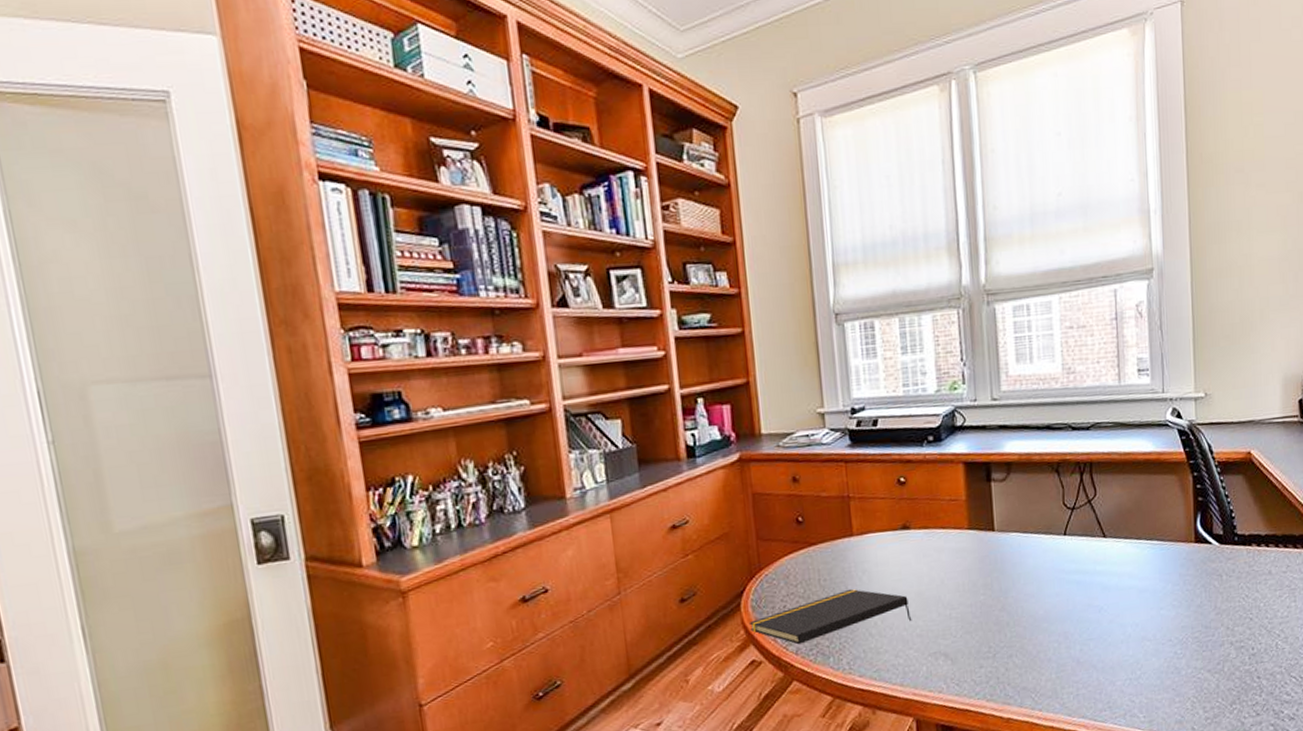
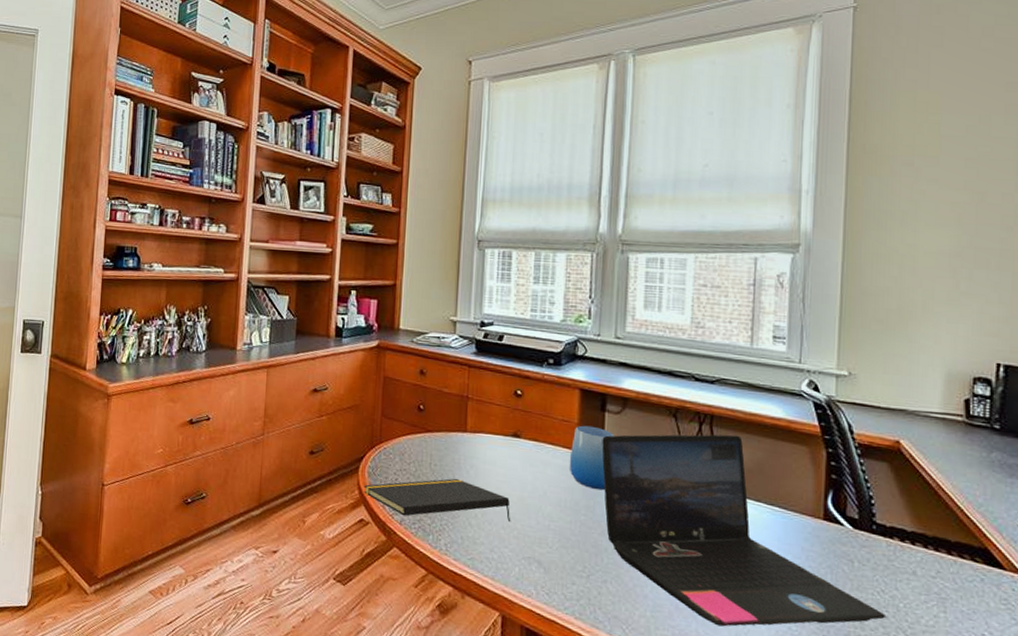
cup: none [962,499,1003,566] -> present [569,425,615,491]
laptop: none [991,478,1251,669] -> present [601,434,887,627]

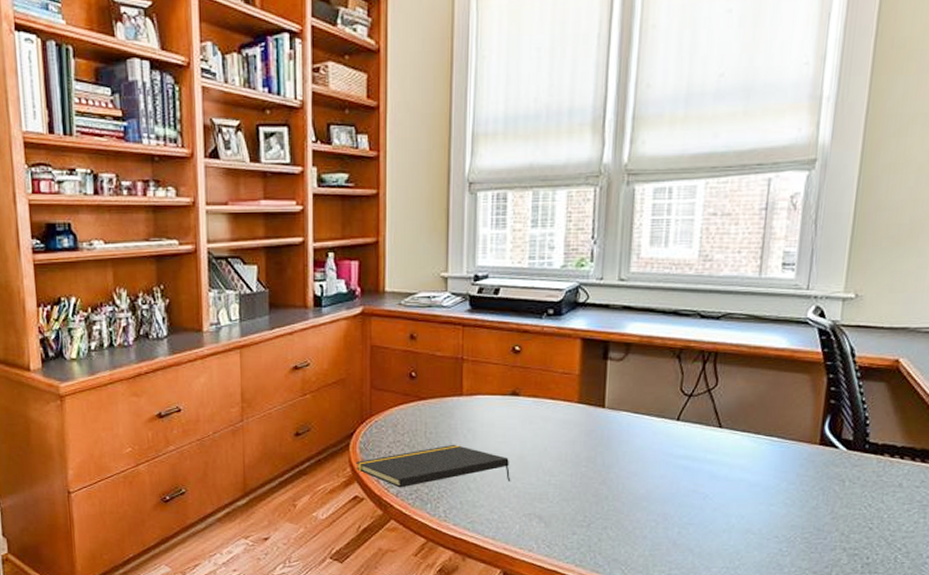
cup: present [569,425,615,491] -> none [569,376,617,440]
laptop: present [601,434,887,627] -> none [603,370,871,556]

